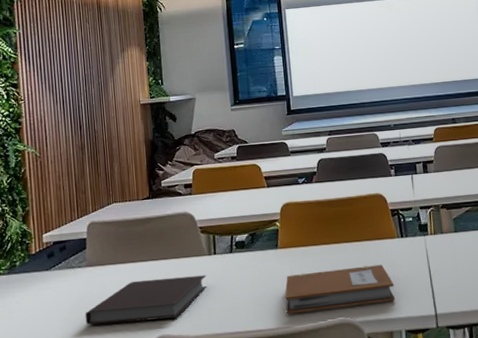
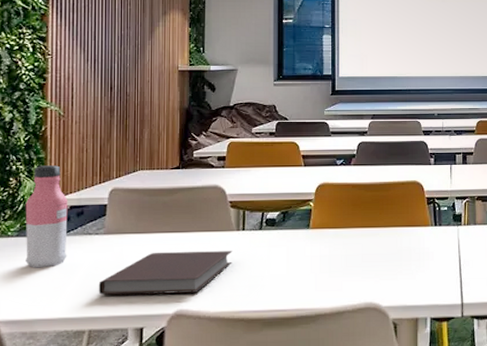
water bottle: none [13,204,55,303] -> present [25,165,68,268]
notebook: present [284,264,396,314] -> none [311,251,424,296]

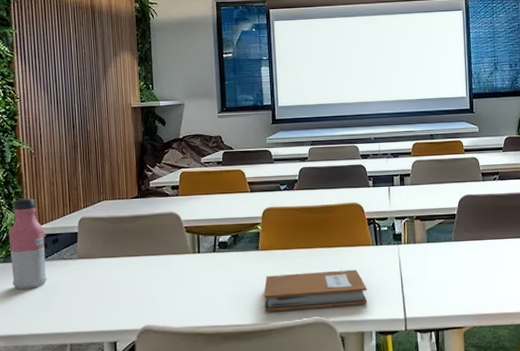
notebook: present [98,251,232,296] -> none [75,272,191,314]
notebook: none [311,251,424,296] -> present [263,269,368,312]

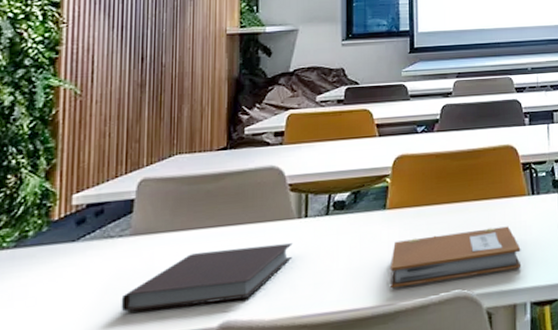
water bottle: present [8,198,47,290] -> none [25,155,84,286]
notebook: none [75,272,191,314] -> present [121,243,293,313]

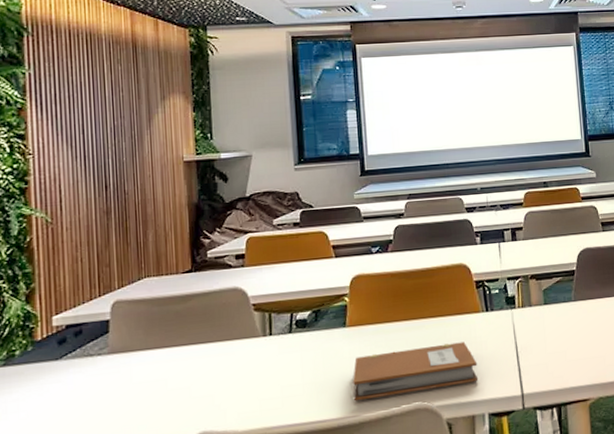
notebook: present [121,243,293,313] -> none [105,359,260,425]

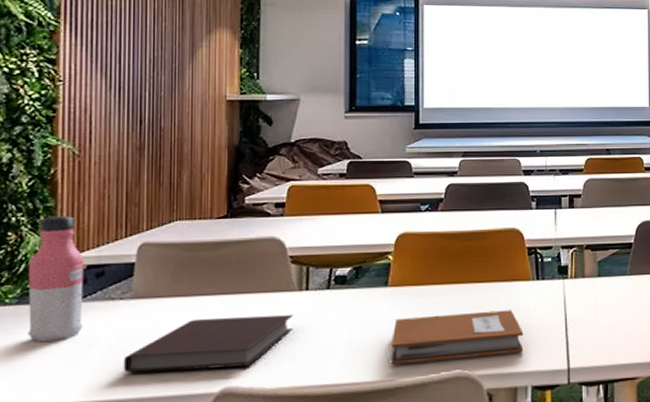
water bottle: none [11,280,66,401] -> present [28,216,84,343]
notebook: none [105,359,260,425] -> present [123,315,293,374]

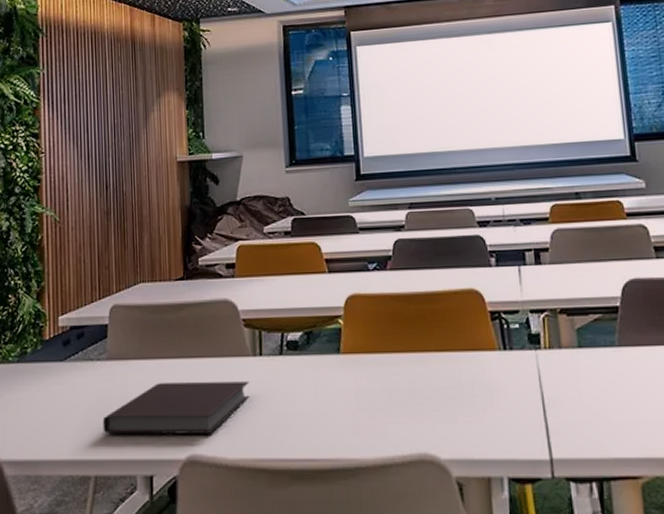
water bottle: present [28,216,84,343] -> none [25,279,69,400]
notebook: present [390,310,524,365] -> none [347,384,495,442]

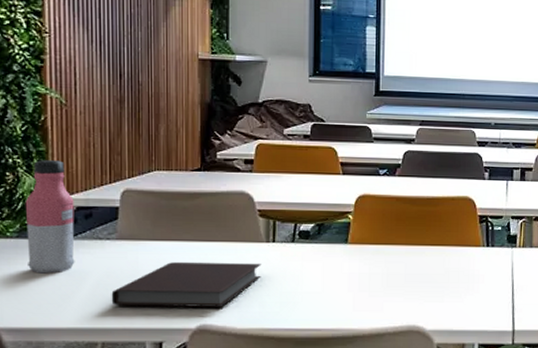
water bottle: none [25,279,69,400] -> present [25,160,75,274]

